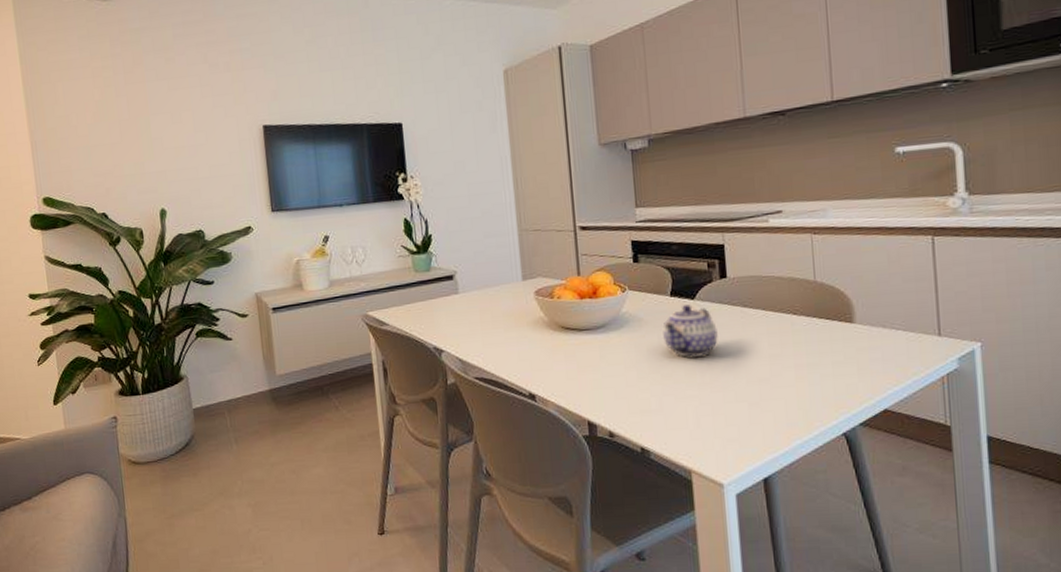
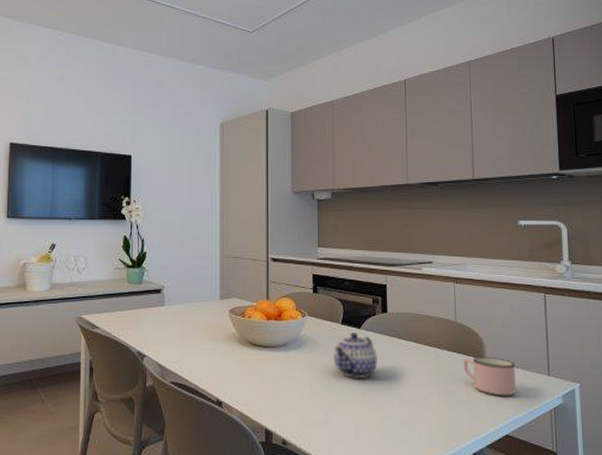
mug: none [826,319,896,365] -> present [463,356,516,396]

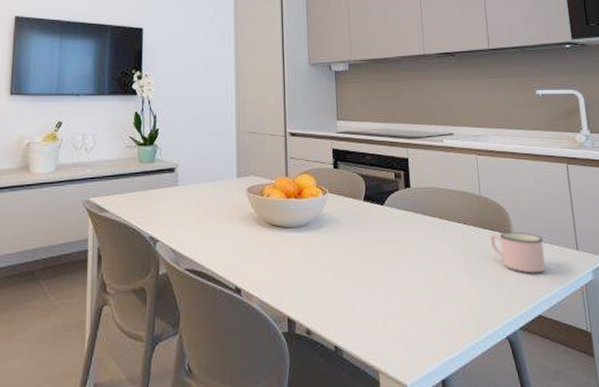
teapot: present [332,333,378,378] -> none [356,210,403,259]

